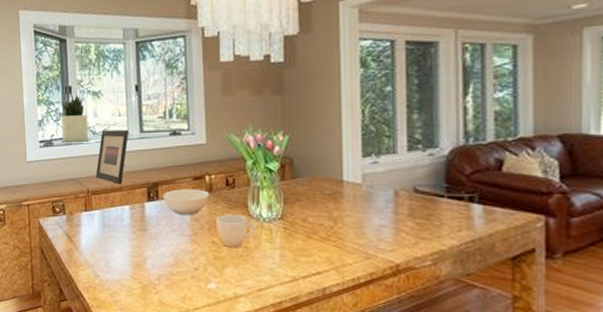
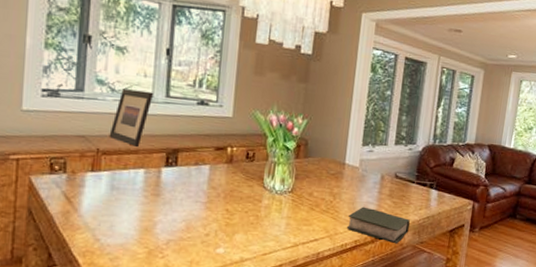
planter: present [60,95,91,144] -> none [70,45,109,99]
bowl: present [163,189,210,215] -> none [182,157,230,184]
cup: present [215,214,256,248] -> none [231,185,269,216]
book: none [356,231,445,277] -> present [346,206,410,244]

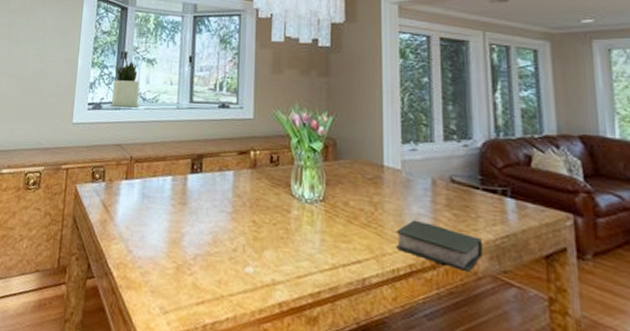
planter: none [70,45,109,99] -> present [109,61,141,109]
picture frame: present [109,88,154,148] -> none [141,97,179,155]

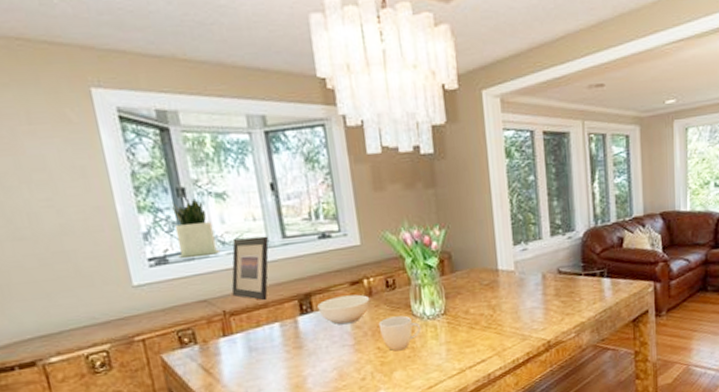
picture frame: none [141,97,179,155] -> present [231,236,269,301]
bowl: none [206,162,254,191] -> present [317,294,370,325]
cup: none [257,192,298,230] -> present [378,315,422,352]
book: present [395,220,482,273] -> none [514,313,585,348]

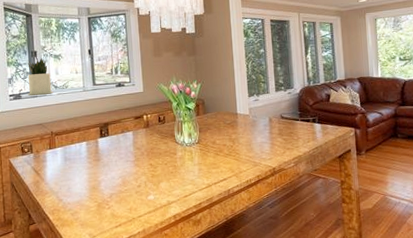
picture frame: present [231,236,269,301] -> none [58,83,85,127]
bowl: present [317,294,370,325] -> none [112,125,147,146]
cup: present [378,315,422,352] -> none [152,142,181,168]

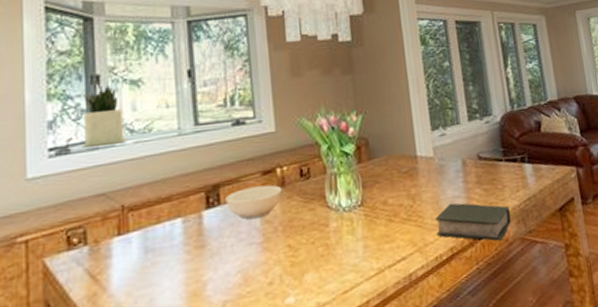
bowl: none [112,125,147,146] -> present [225,185,283,220]
book: none [248,146,302,175] -> present [436,203,511,242]

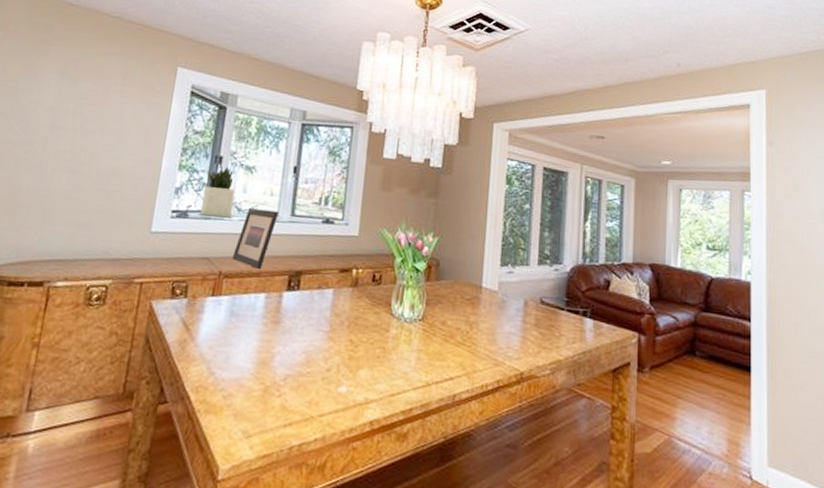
picture frame: none [134,123,181,194] -> present [232,208,280,270]
bowl: present [225,185,283,220] -> none [304,280,355,310]
book: present [436,203,511,242] -> none [486,338,562,386]

